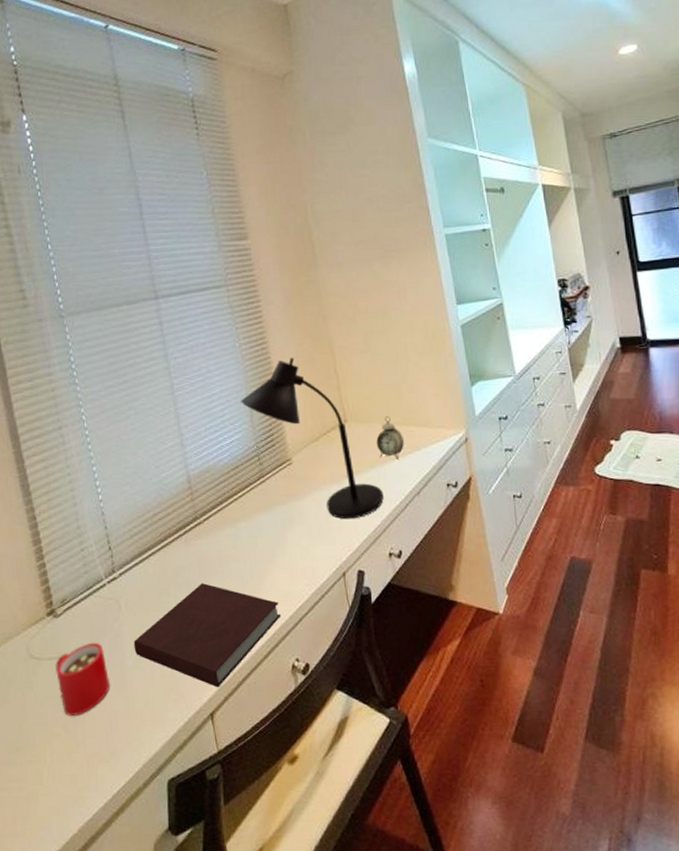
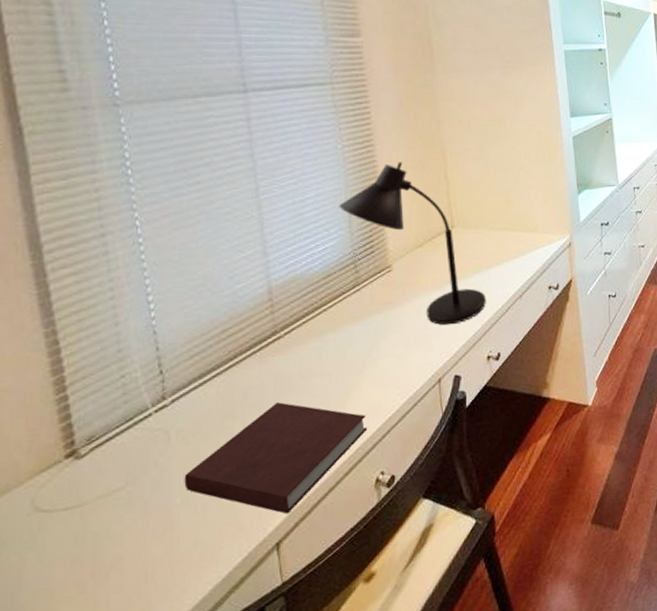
mug: present [56,642,111,716] -> none [73,482,149,574]
alarm clock: present [376,416,404,459] -> none [483,222,510,264]

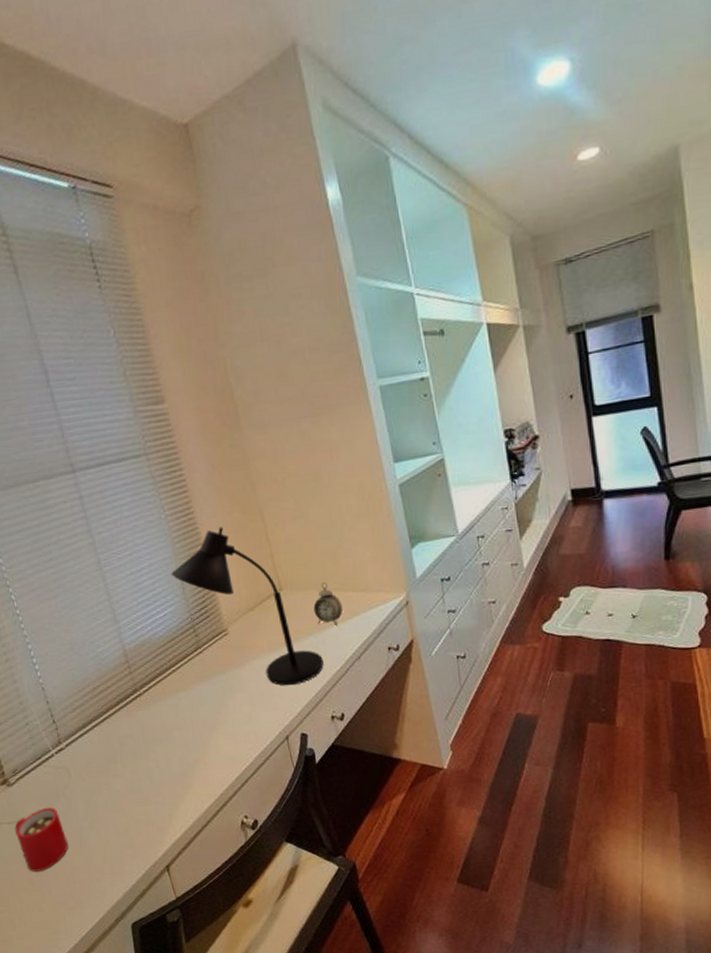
mug: none [73,482,149,574] -> present [14,807,69,872]
notebook: present [184,402,368,514] -> none [86,750,228,844]
alarm clock: none [483,222,510,264] -> present [313,582,343,625]

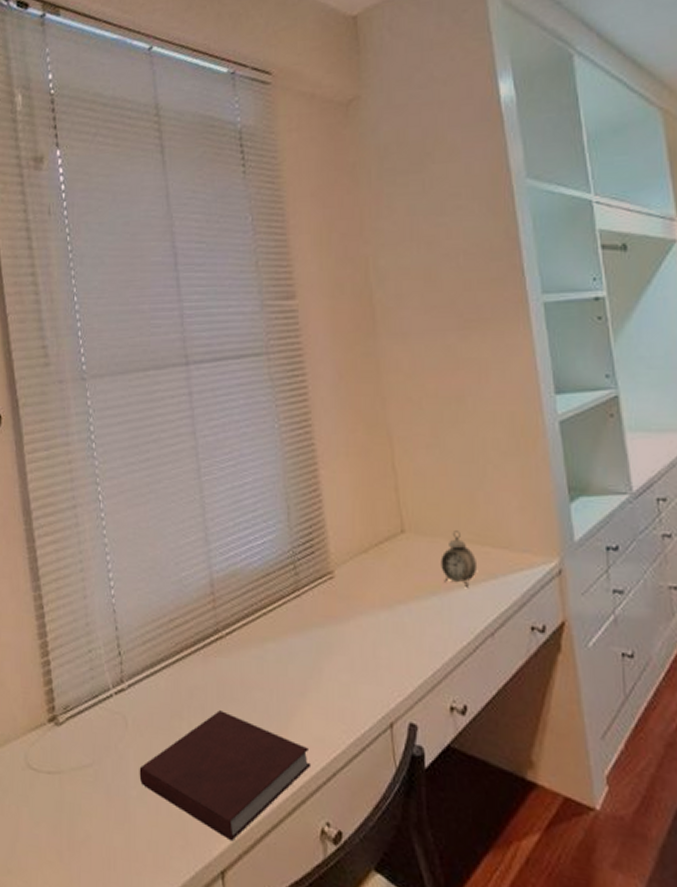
mug: present [14,807,69,872] -> none [54,761,111,845]
notebook: none [86,750,228,844] -> present [139,710,312,842]
desk lamp: present [171,527,324,686] -> none [277,446,447,657]

